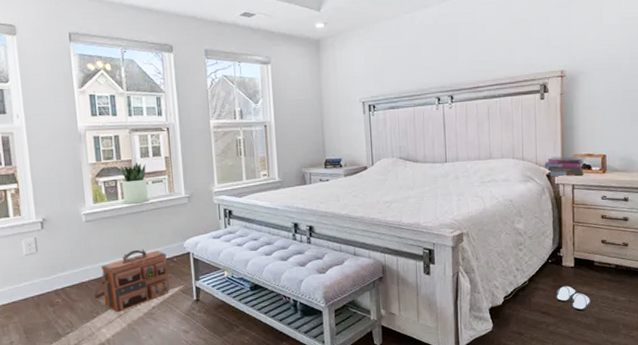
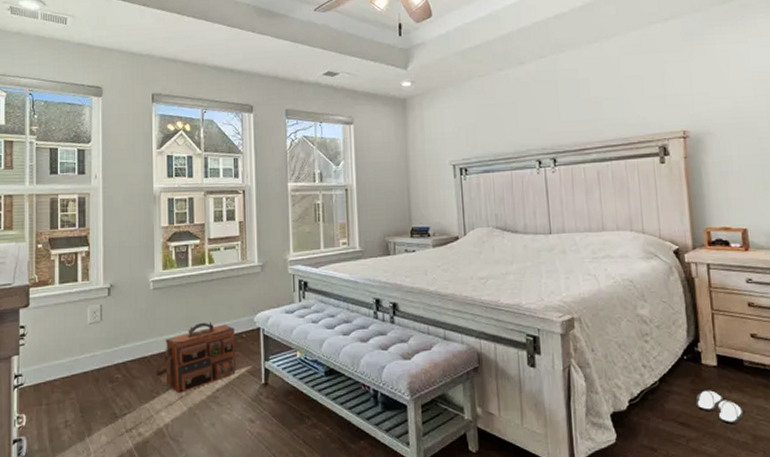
planter: present [121,162,151,206] -> none [192,227,223,273]
books: present [545,156,587,177] -> none [671,229,723,255]

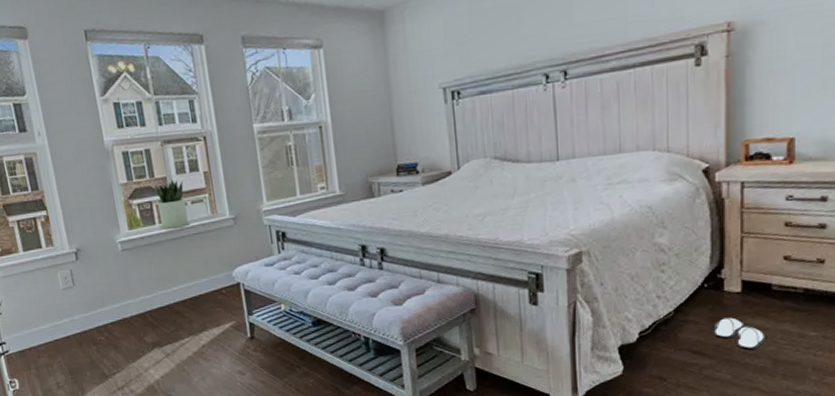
satchel: present [156,322,236,393] -> none [138,280,220,351]
planter: none [192,227,223,273] -> present [155,180,192,231]

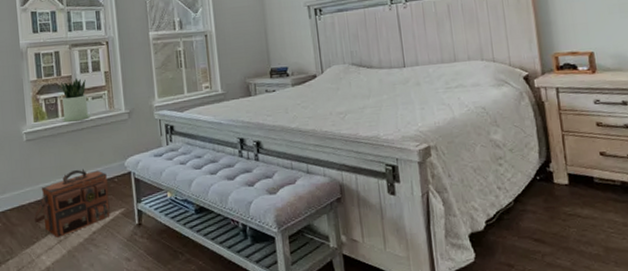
satchel: none [138,280,220,351] -> present [34,168,110,237]
slippers: present [713,317,766,350] -> none [549,207,596,238]

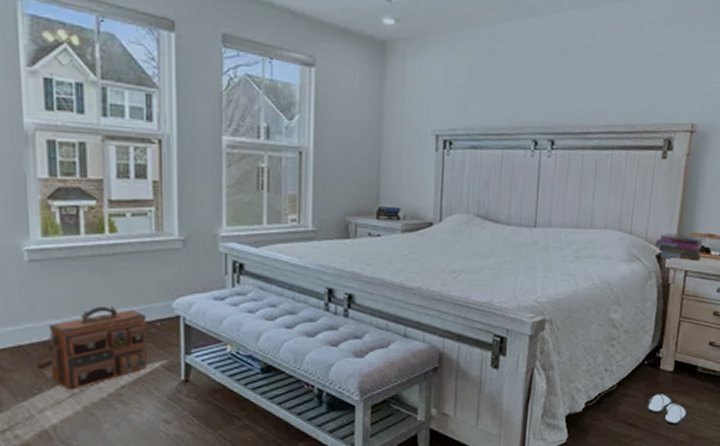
planter: present [61,78,91,123] -> none [85,184,129,244]
books: none [520,55,571,79] -> present [656,233,707,261]
slippers: none [549,207,596,238] -> present [646,394,687,425]

